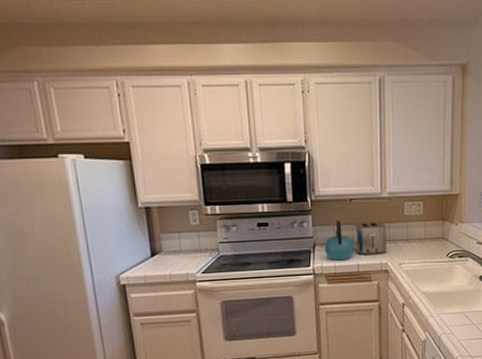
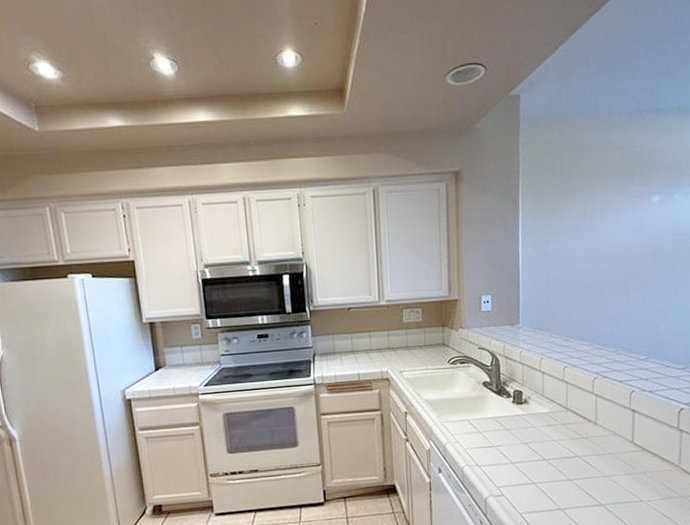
kettle: present [324,220,355,261] -> none [324,330,355,371]
toaster: present [354,221,387,256] -> none [353,329,387,364]

